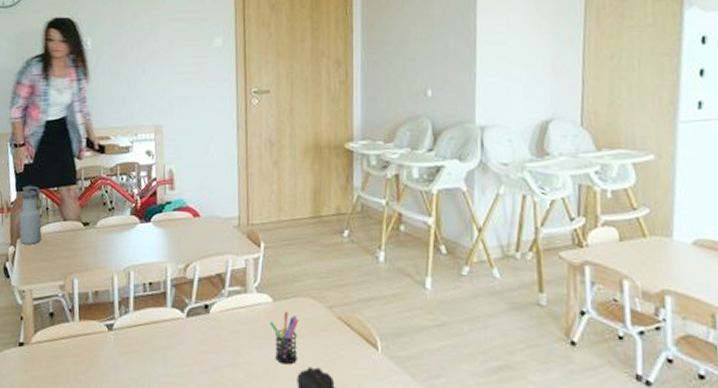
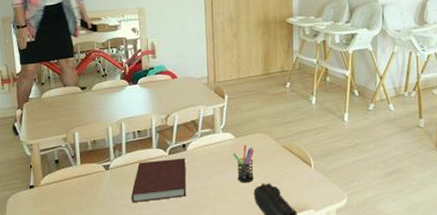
water bottle: present [19,185,42,245] -> none [25,59,45,107]
notebook: none [138,322,208,377] -> present [131,158,186,203]

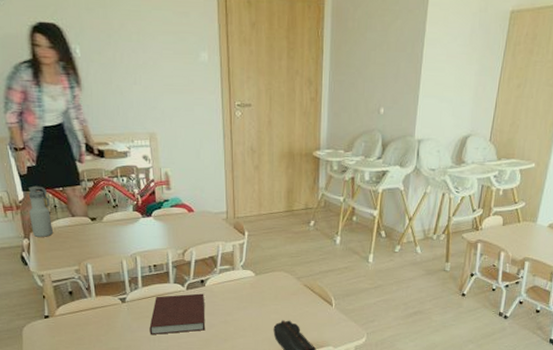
water bottle: none [25,59,45,107] -> present [28,185,53,237]
pen holder: present [233,144,255,183] -> none [253,282,275,320]

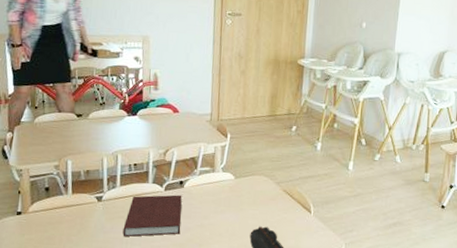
water bottle: present [28,185,53,237] -> none [16,81,39,131]

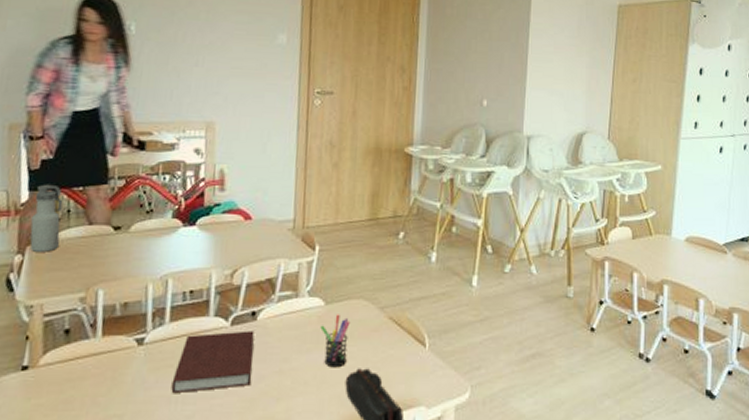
water bottle: none [16,81,39,131] -> present [29,184,63,252]
pen holder: none [231,186,254,225] -> present [320,314,351,368]

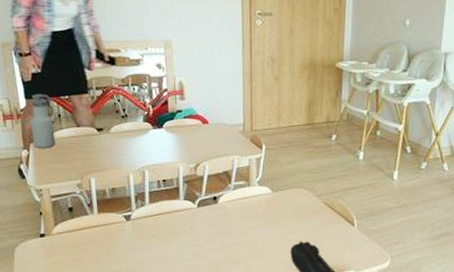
notebook: present [171,330,255,394] -> none [155,211,217,257]
pen holder: present [320,314,351,368] -> none [269,200,293,241]

